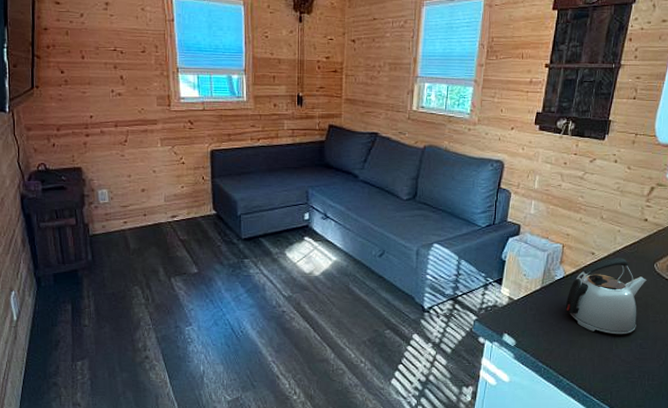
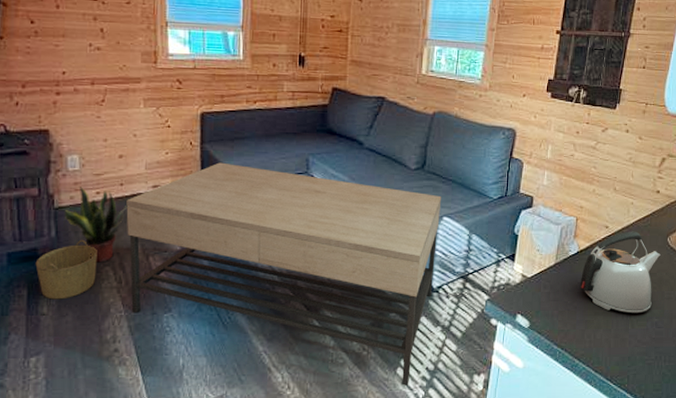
basket: none [76,262,127,314] -> present [35,239,97,300]
potted plant: none [98,217,151,283] -> present [64,187,128,263]
coffee table: none [150,195,432,394] -> present [126,162,442,386]

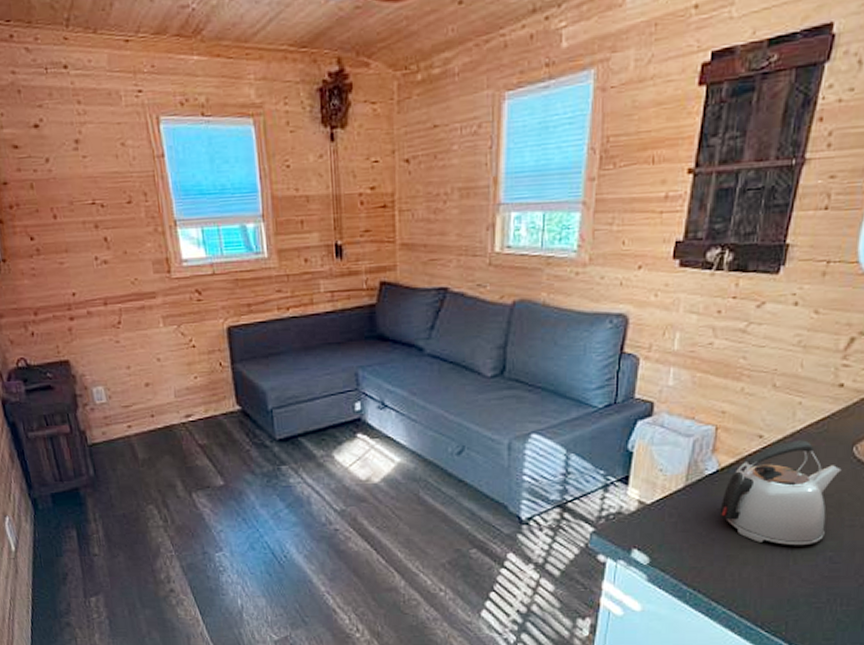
basket: present [35,239,97,300] -> none [79,477,141,540]
potted plant: present [64,187,128,263] -> none [98,421,162,501]
coffee table: present [126,162,442,386] -> none [160,384,529,630]

